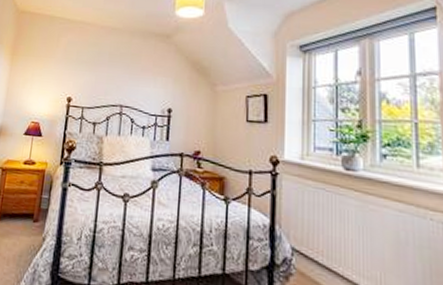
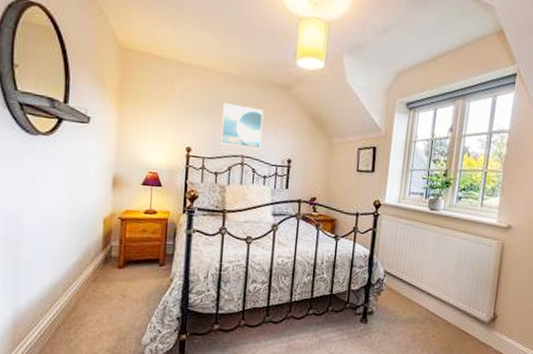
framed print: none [99,54,143,99] -> present [220,103,264,149]

